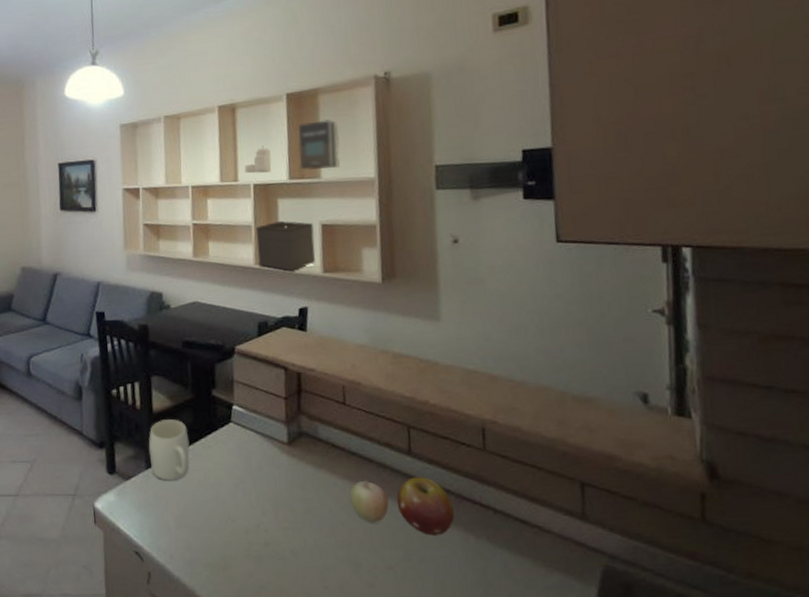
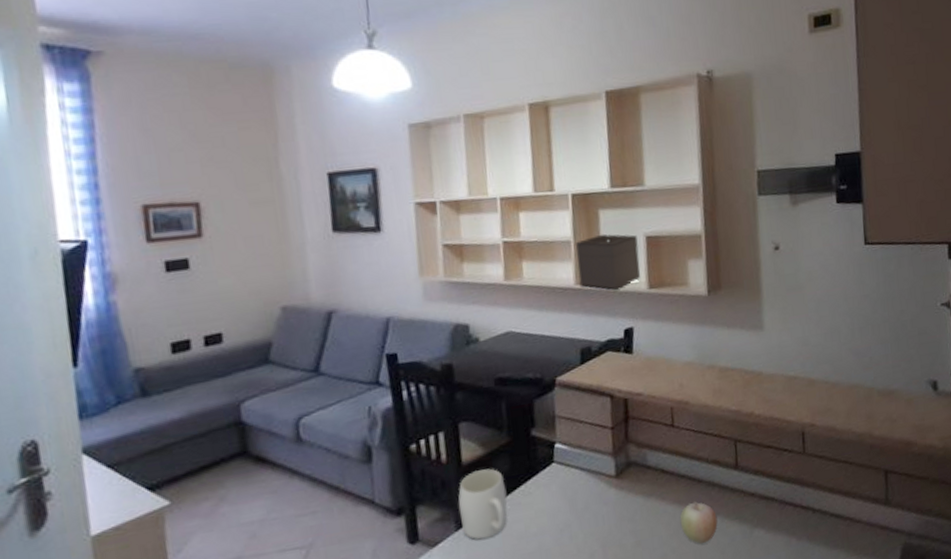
candle: present [244,145,272,174] -> none [561,150,591,182]
books: present [298,119,341,170] -> none [618,121,665,177]
fruit: present [396,477,455,536] -> none [725,489,778,546]

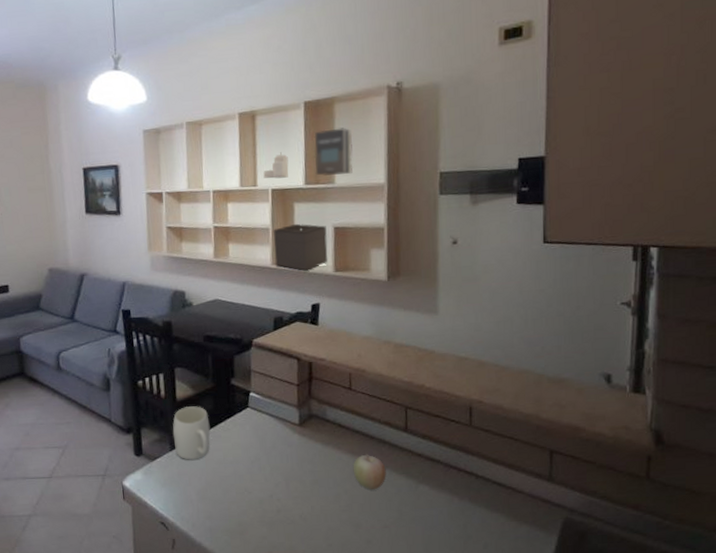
candle: none [561,150,591,182] -> present [263,152,289,179]
books: none [618,121,665,177] -> present [314,127,353,176]

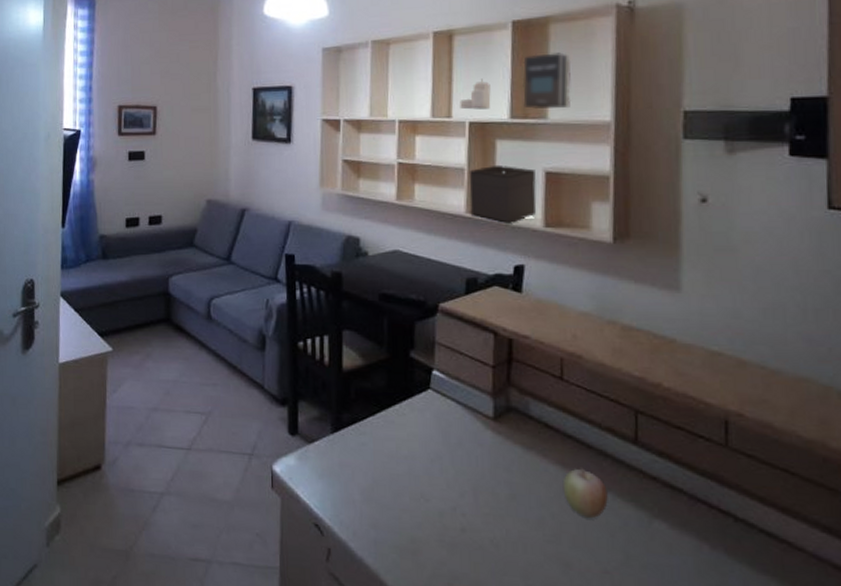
mug: present [172,406,211,460] -> none [335,380,382,448]

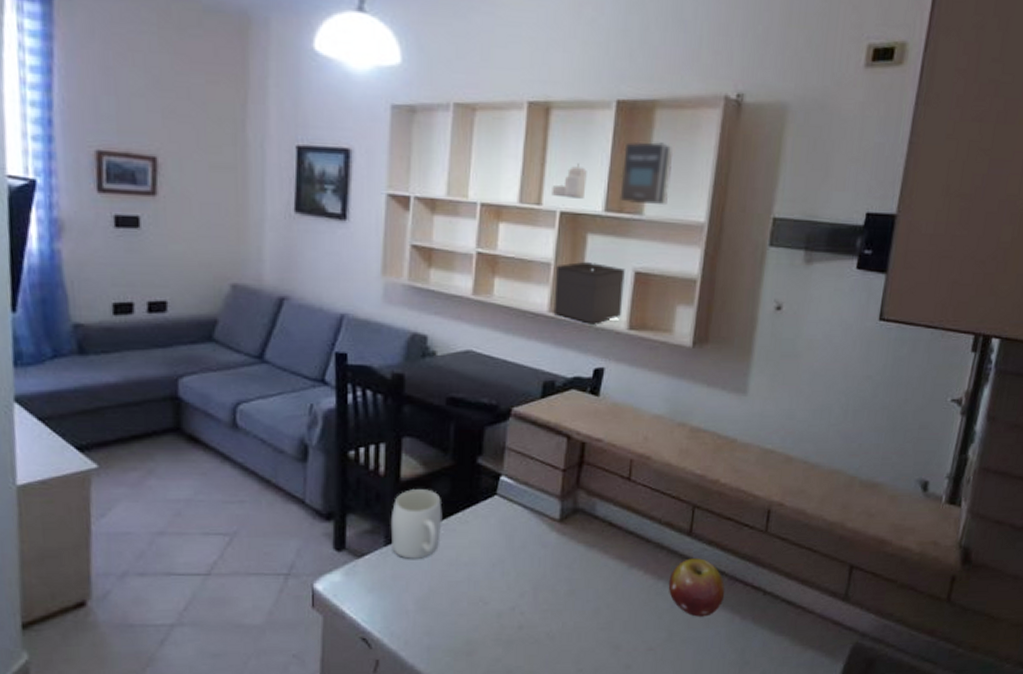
mug: none [335,380,382,448] -> present [390,489,443,559]
fruit: present [562,468,608,518] -> none [619,561,660,604]
fruit: none [617,470,687,541] -> present [668,558,725,617]

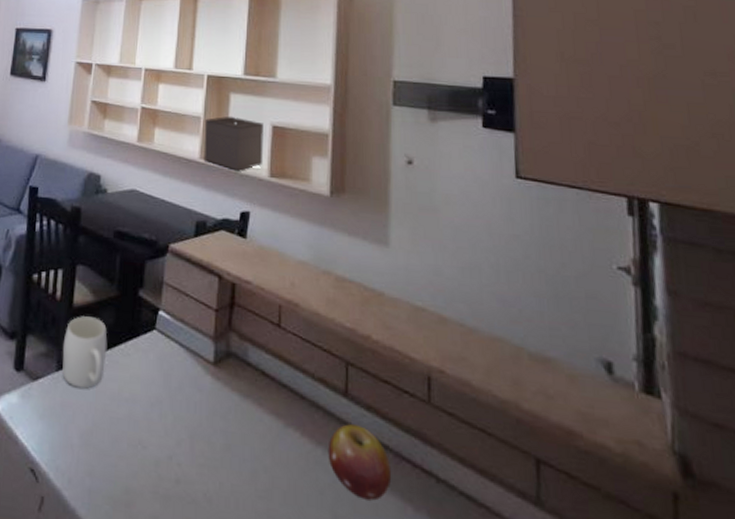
candle: present [551,163,587,199] -> none [200,37,228,65]
books: present [619,141,673,204] -> none [256,20,298,69]

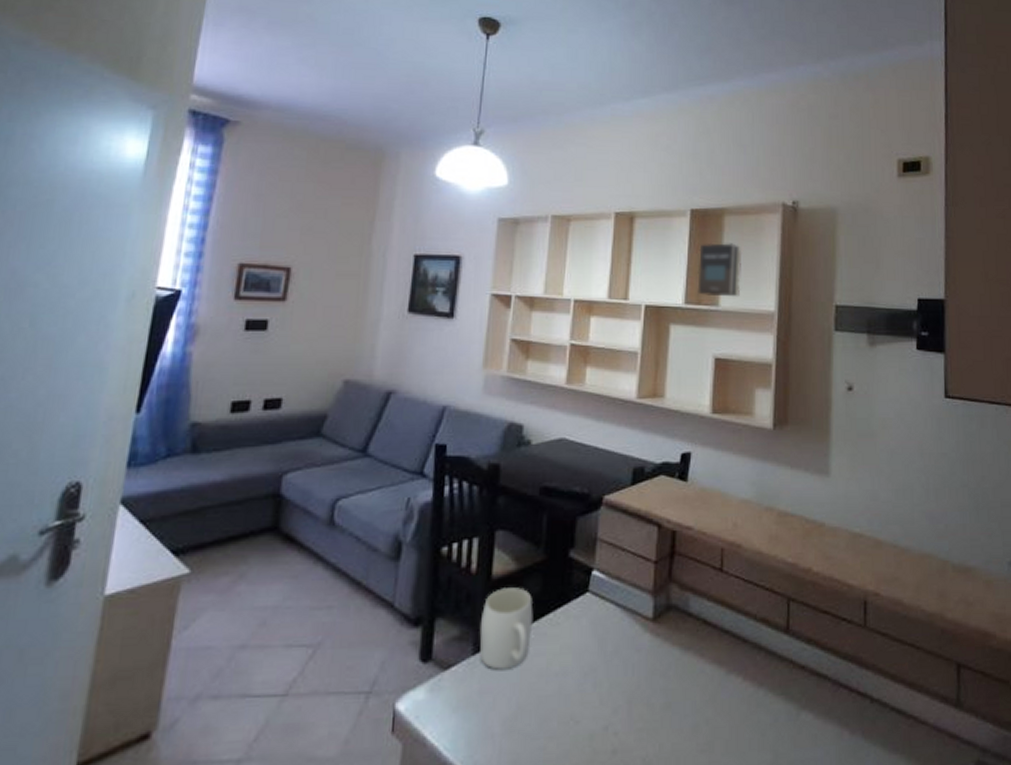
decorative box: present [203,116,264,171] -> none [641,349,706,409]
books: none [256,20,298,69] -> present [697,243,741,296]
fruit: present [327,424,392,501] -> none [769,660,830,733]

